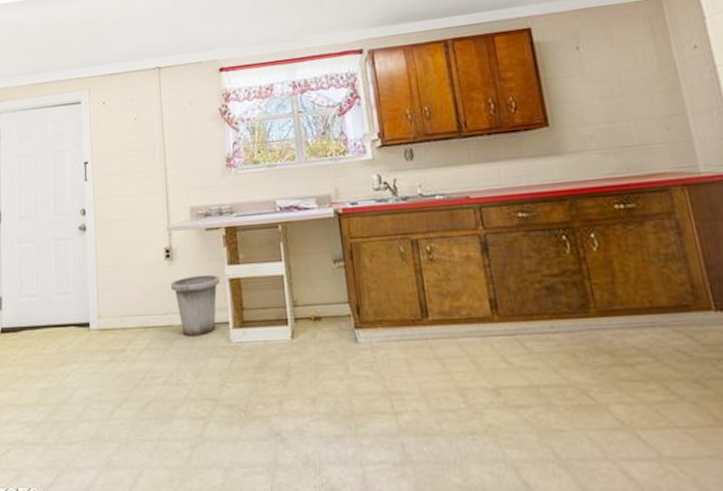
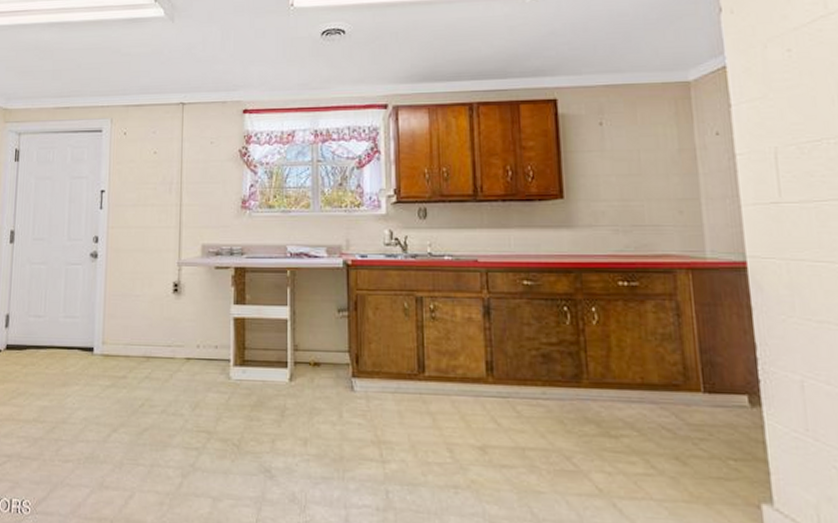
trash can: present [170,274,220,337] -> none [175,311,225,370]

